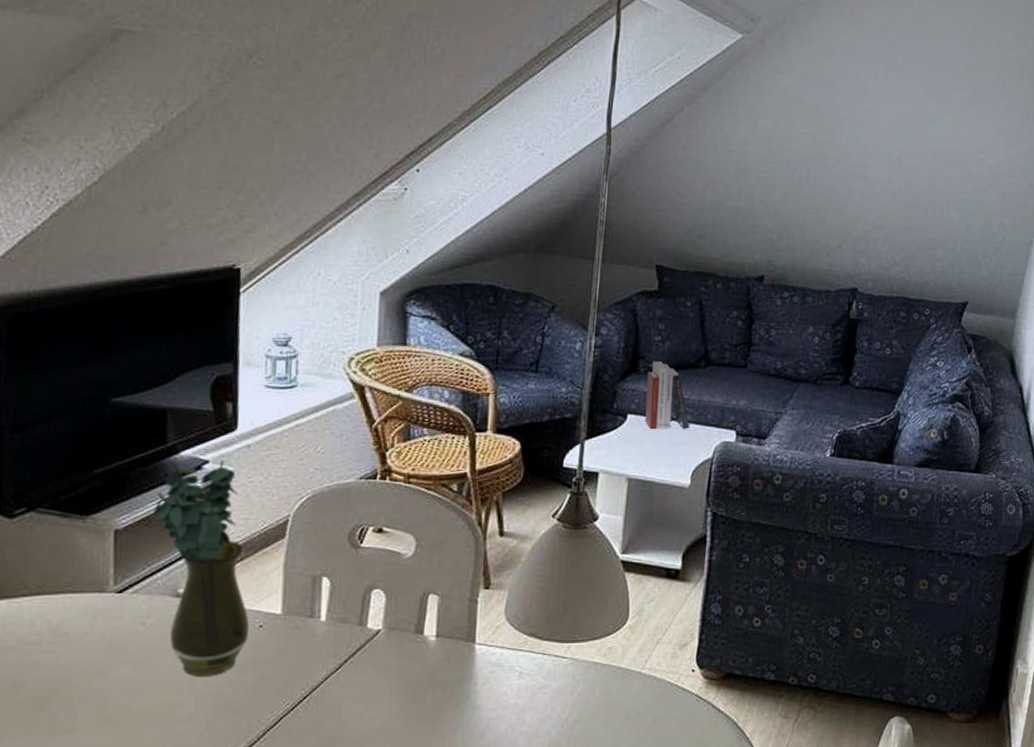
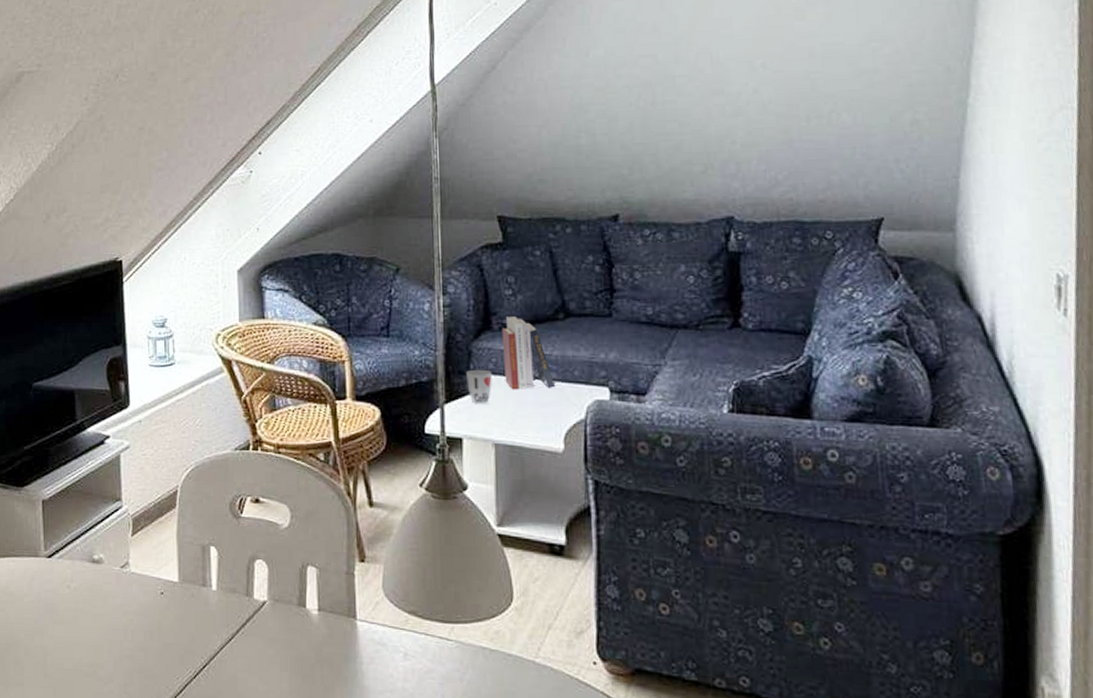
vase: present [153,459,250,676] -> none [70,434,153,640]
cup: none [608,408,633,443] -> present [466,369,492,405]

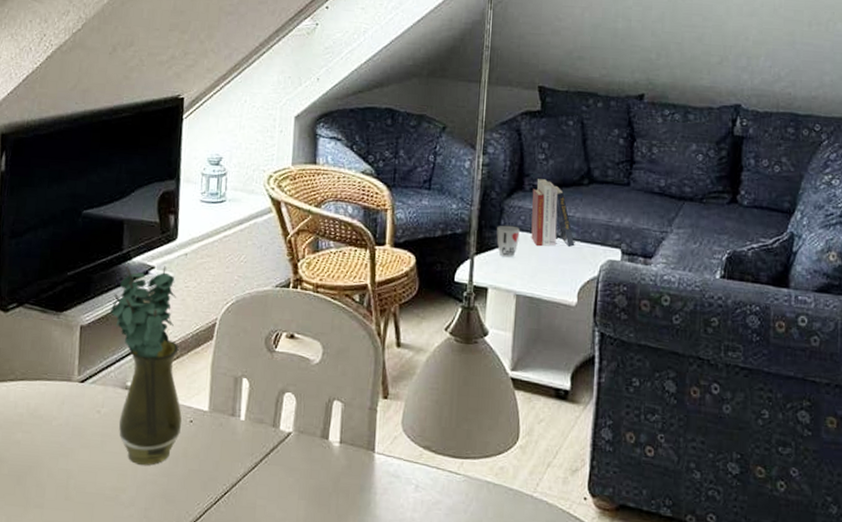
vase: none [70,434,153,640] -> present [110,265,183,465]

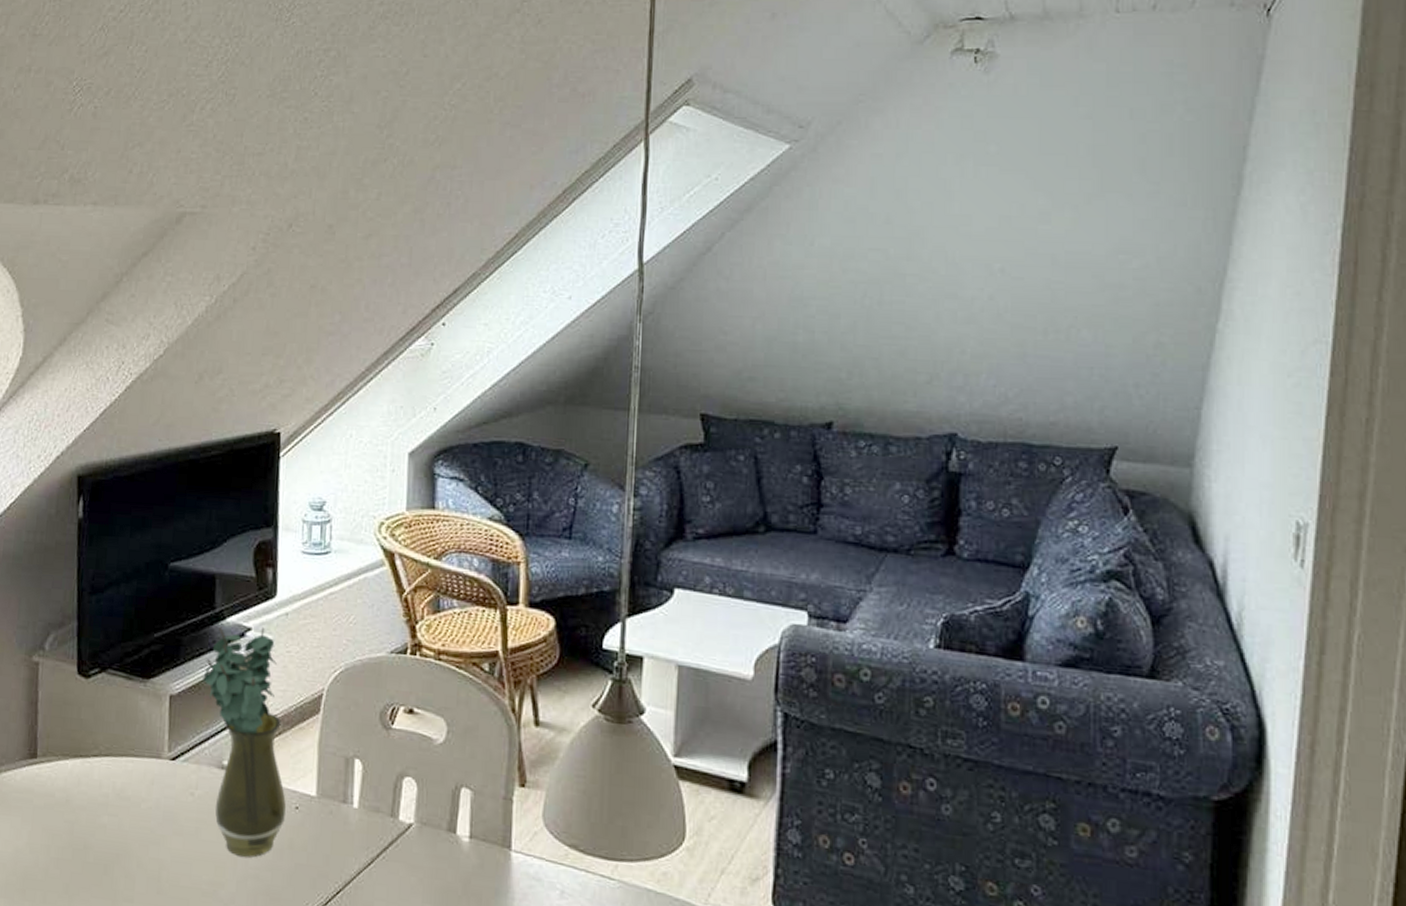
cup: present [496,225,520,259] -> none [652,581,681,622]
books: present [531,178,575,248] -> none [695,525,750,609]

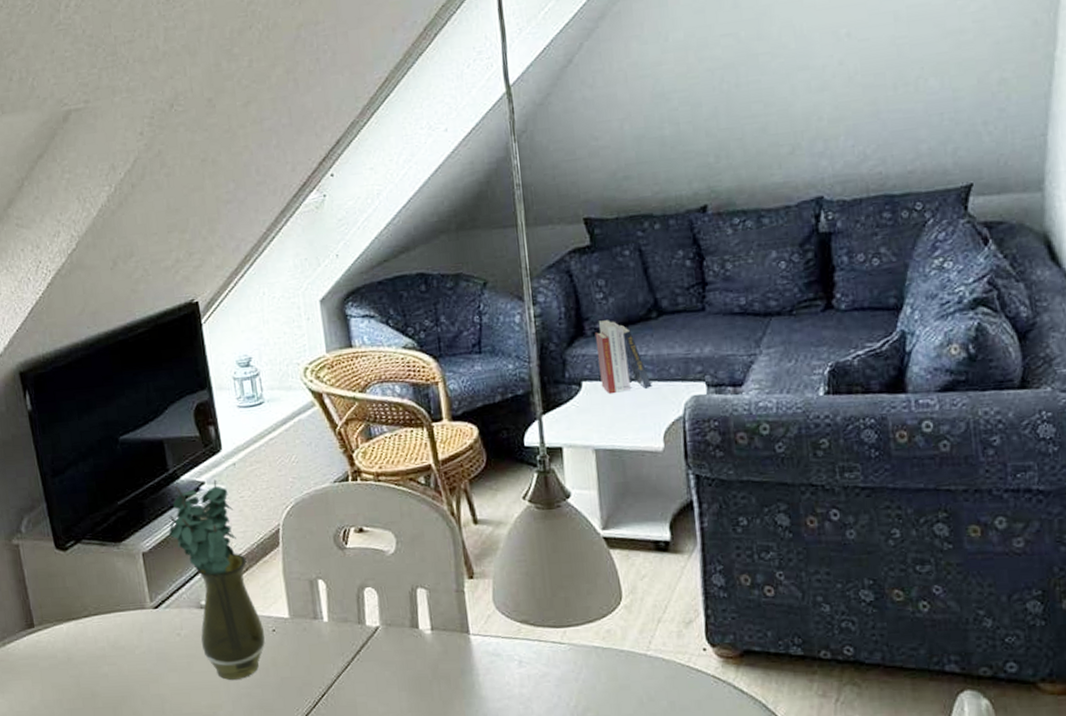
books: none [695,525,750,609] -> present [594,319,652,395]

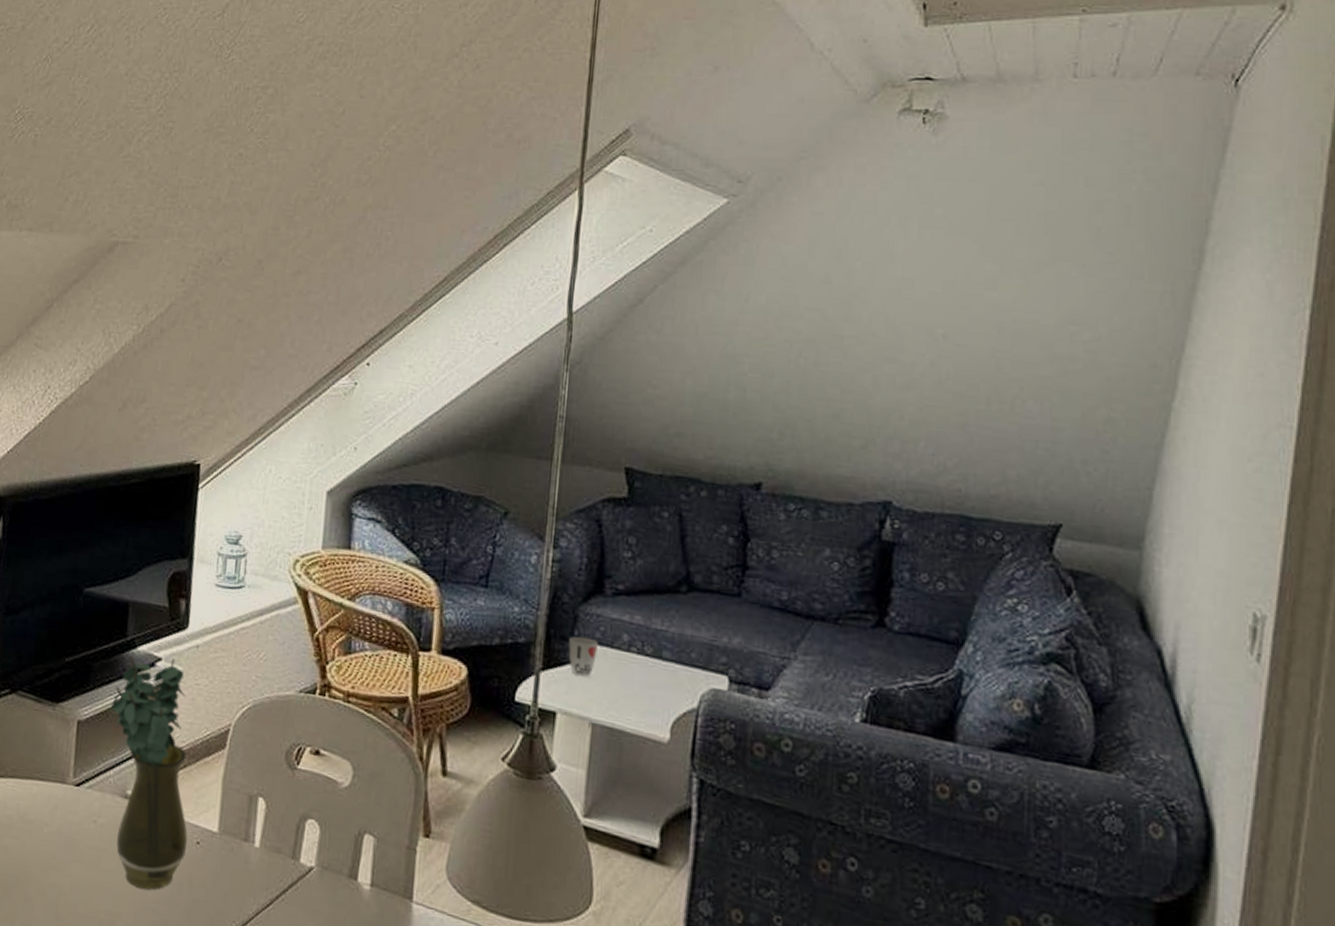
cup: none [562,376,589,413] -> present [568,636,598,678]
books: present [594,319,652,395] -> none [612,581,669,670]

